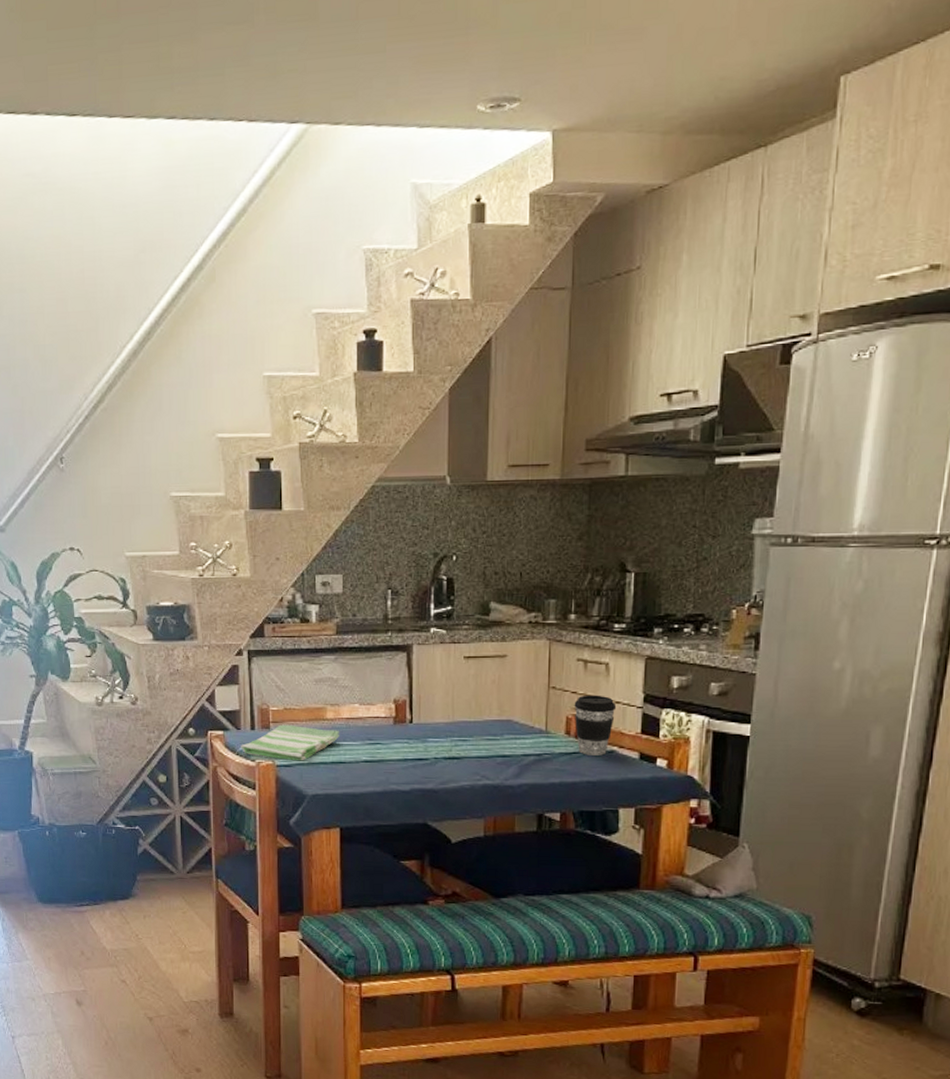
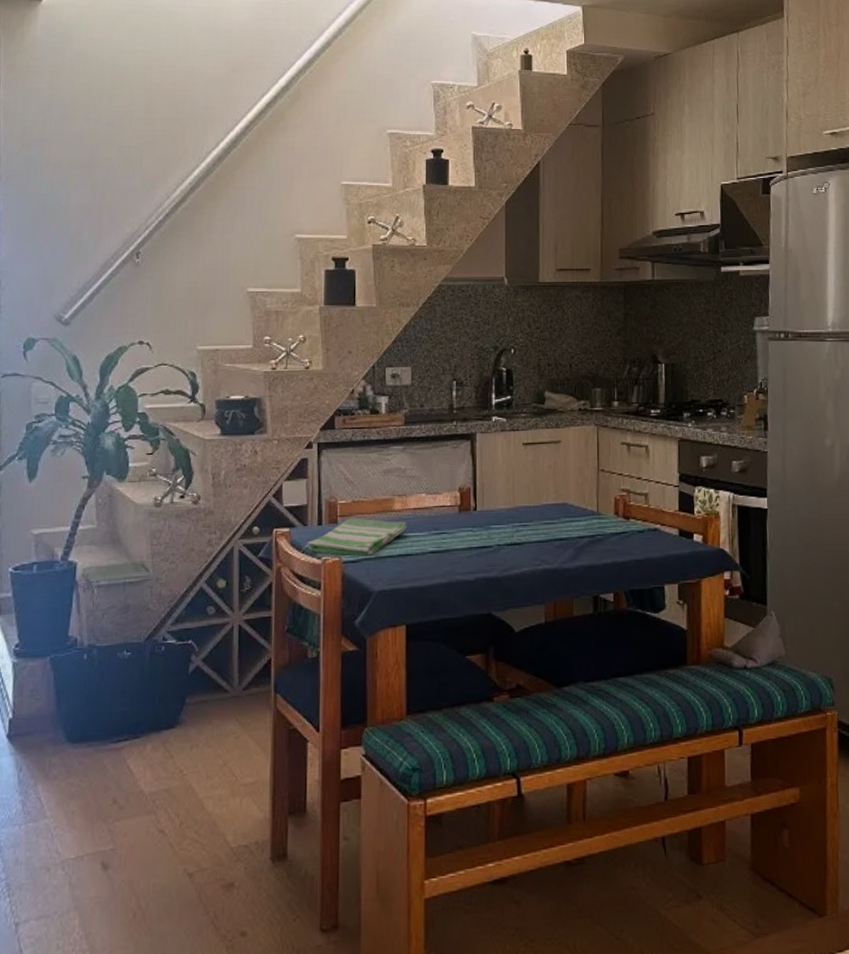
coffee cup: present [574,695,617,756] -> none [620,476,657,534]

